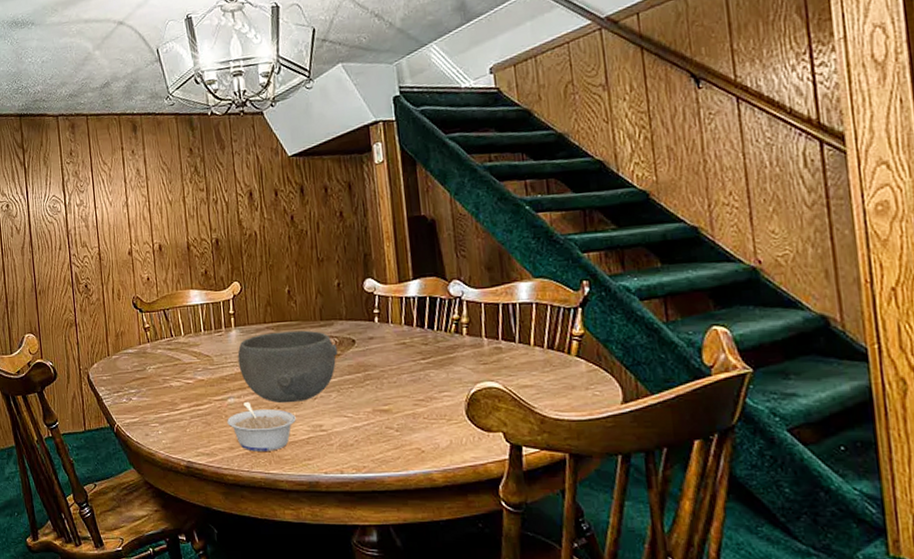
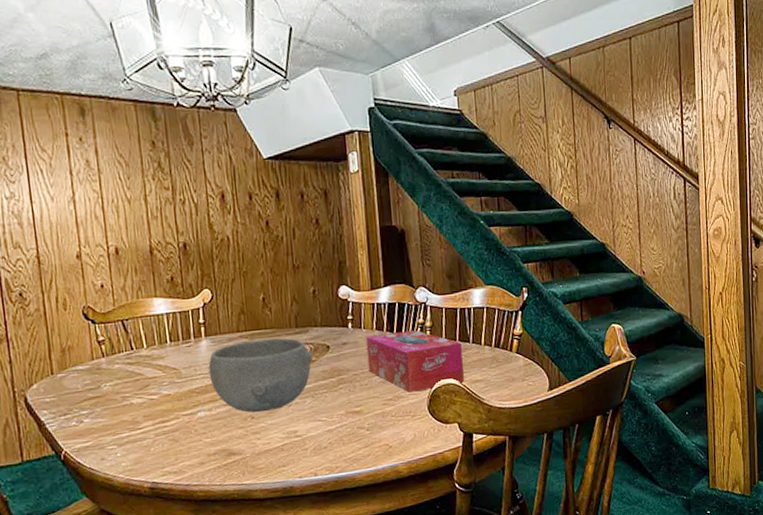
legume: present [227,402,296,452] -> none [197,414,271,465]
tissue box: none [393,326,510,394] -> present [366,330,464,393]

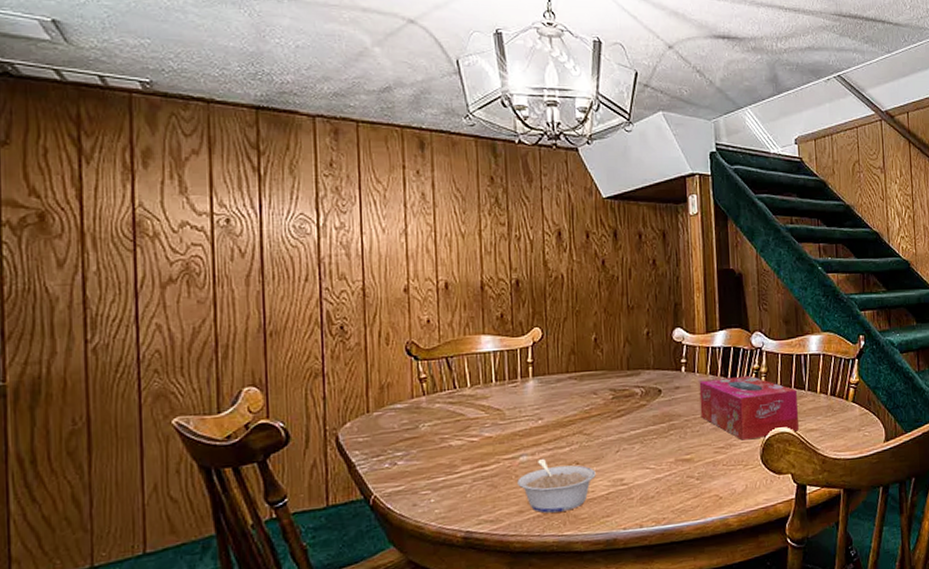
legume: none [197,414,271,465] -> present [517,459,596,513]
bowl: present [208,338,313,413] -> none [534,380,644,459]

